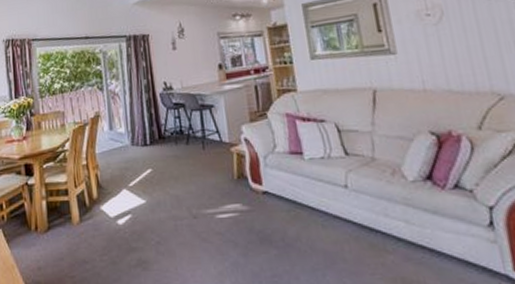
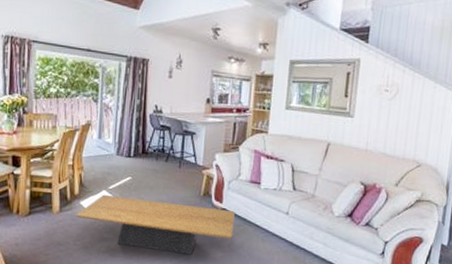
coffee table: none [97,192,285,258] -> present [75,194,235,255]

